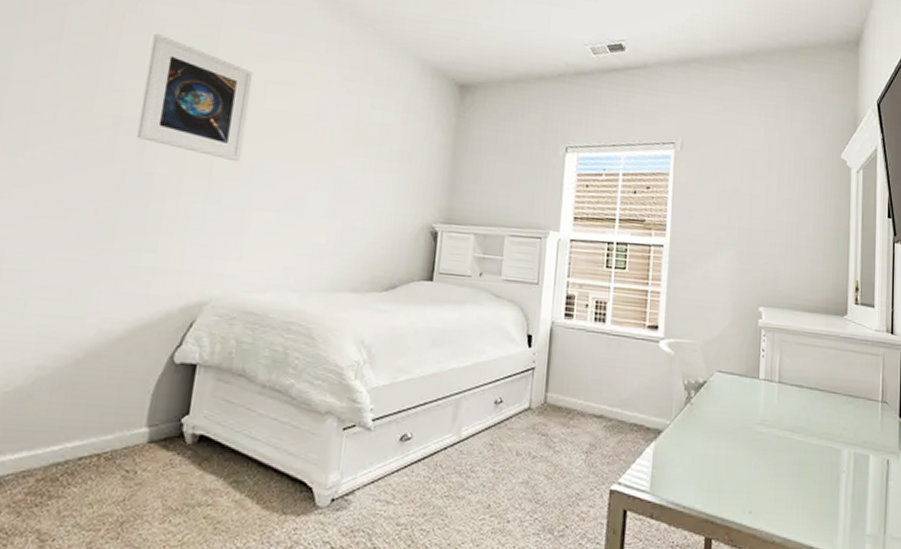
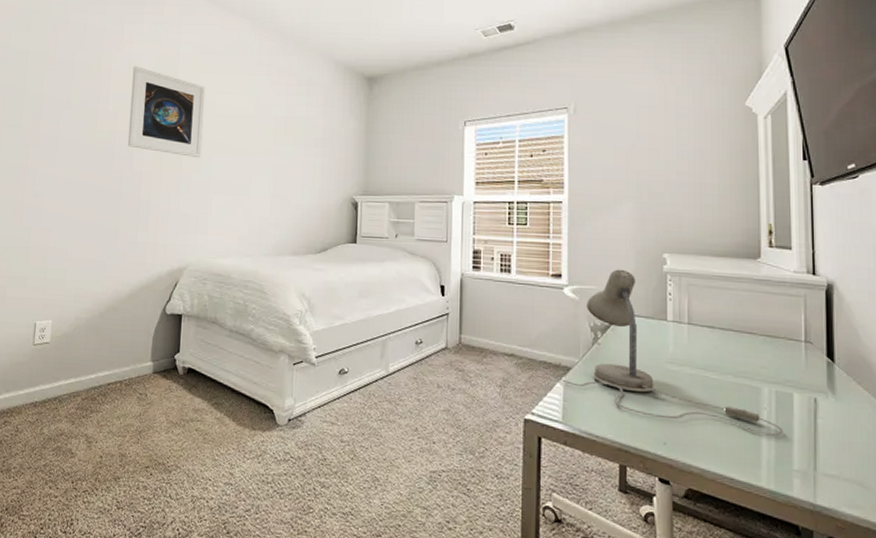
desk lamp: none [629,322,859,500] -> present [539,269,783,436]

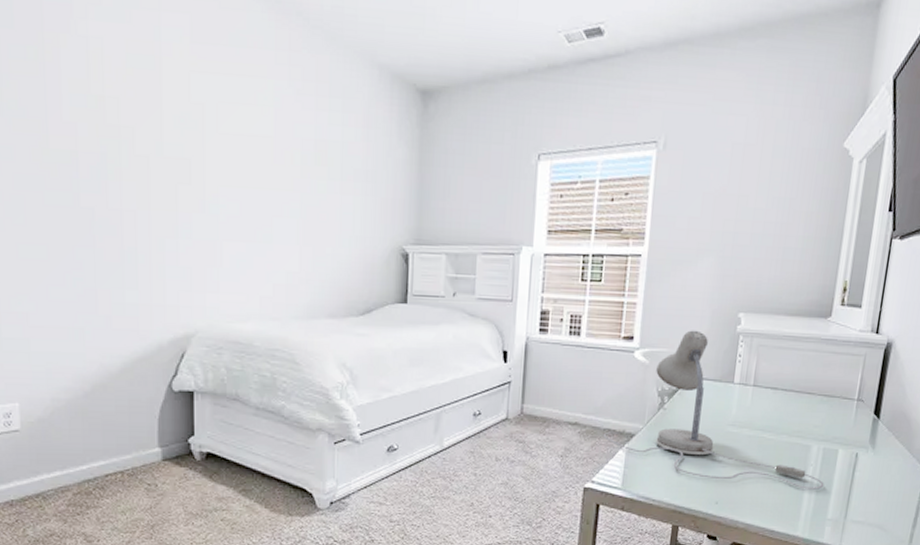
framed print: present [127,65,206,158] -> none [93,54,204,193]

